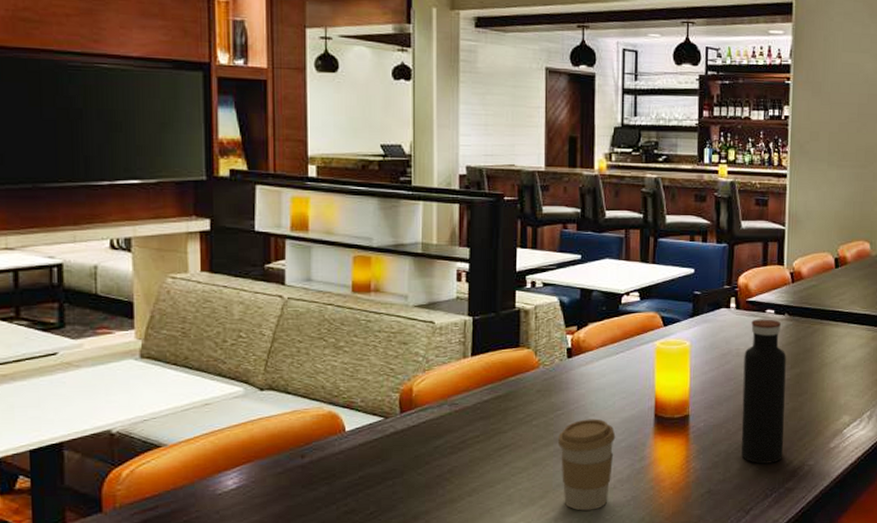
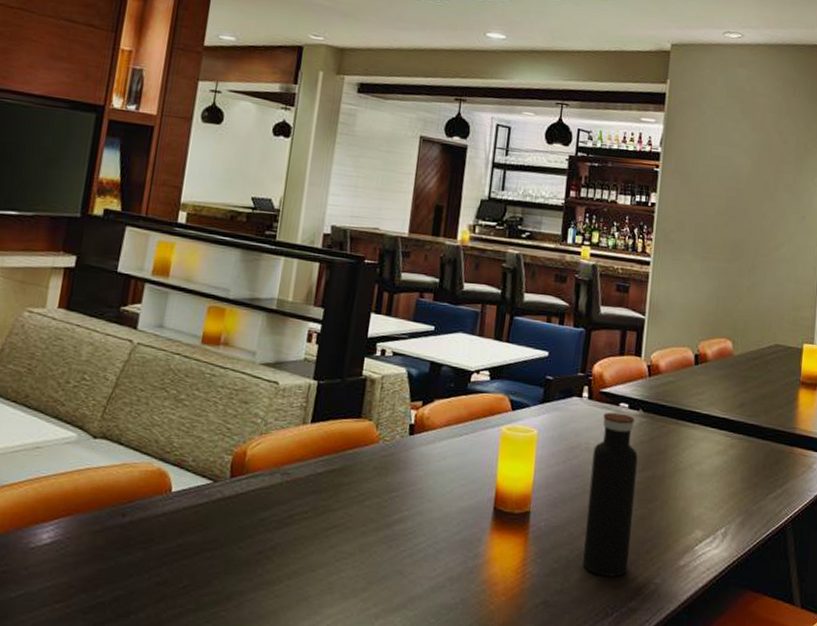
coffee cup: present [558,418,616,511] -> none [388,504,451,610]

